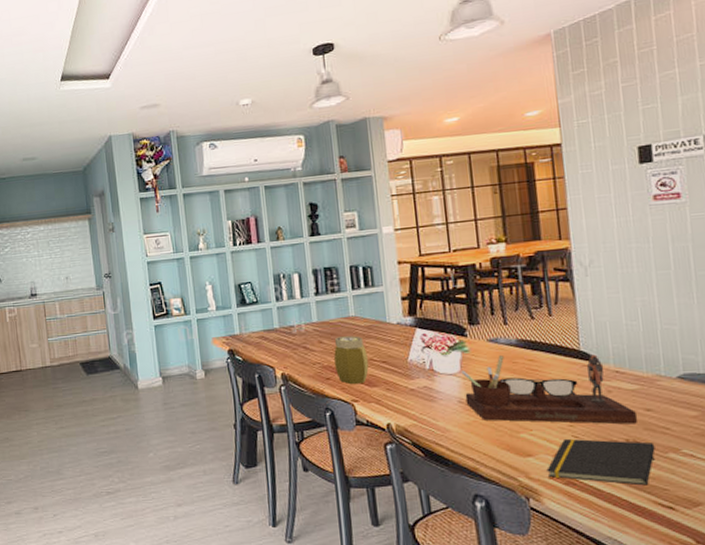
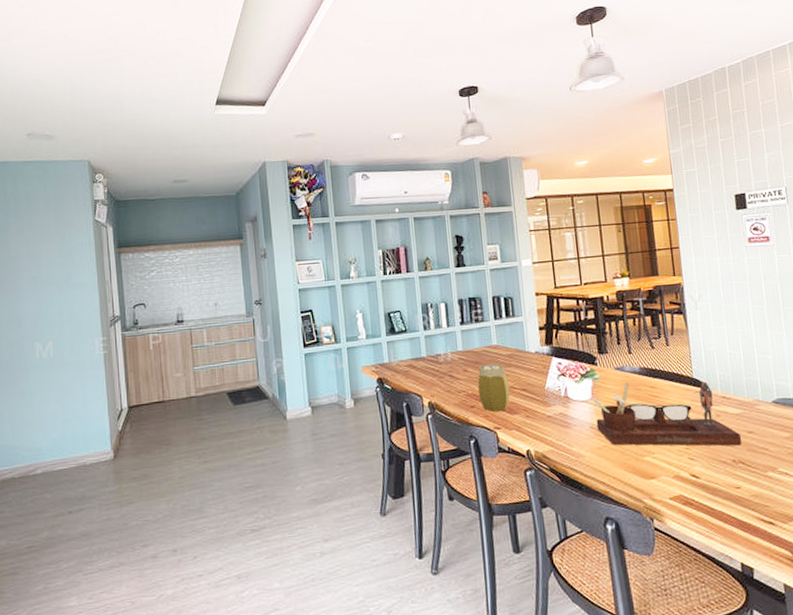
notepad: present [547,438,655,486] -> none [667,460,757,503]

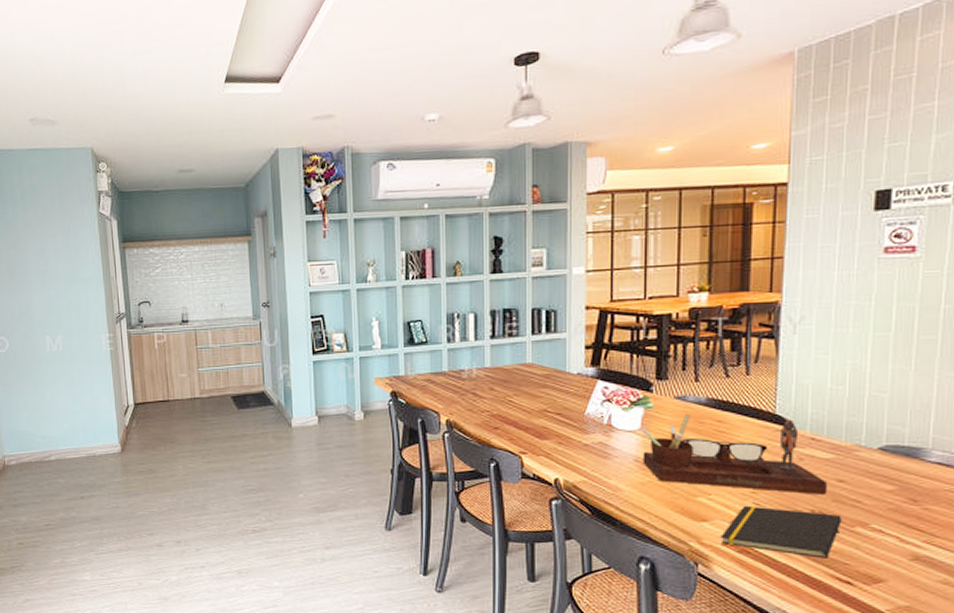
jar: present [478,364,510,413] -> none [505,384,541,436]
notepad: none [667,460,757,503] -> present [721,505,842,559]

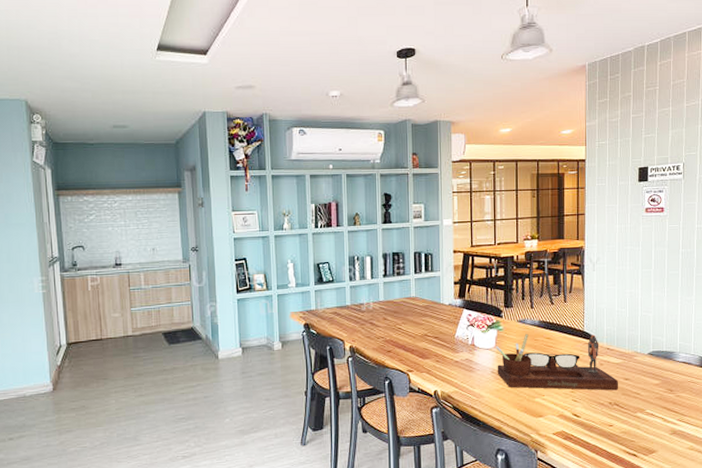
notepad: present [721,505,842,559] -> none [552,402,628,439]

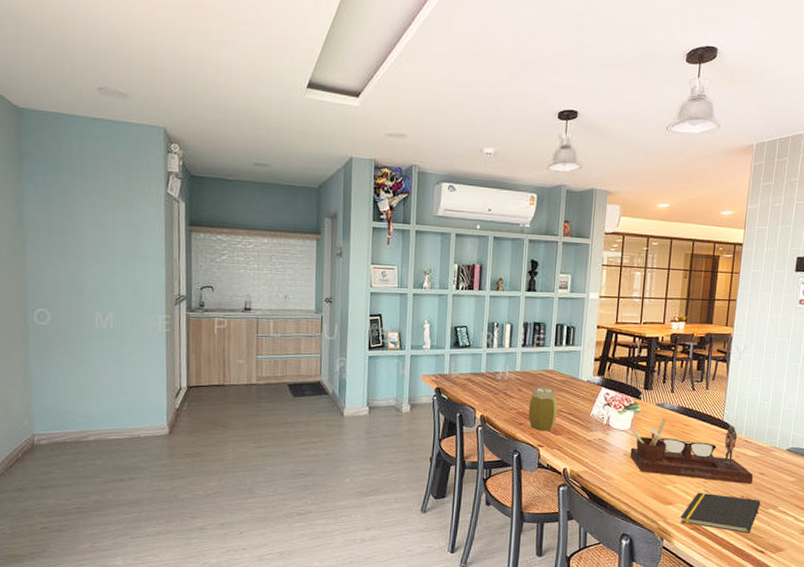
jar: none [396,314,423,357] -> present [528,387,558,432]
notepad: none [552,402,628,439] -> present [680,492,761,534]

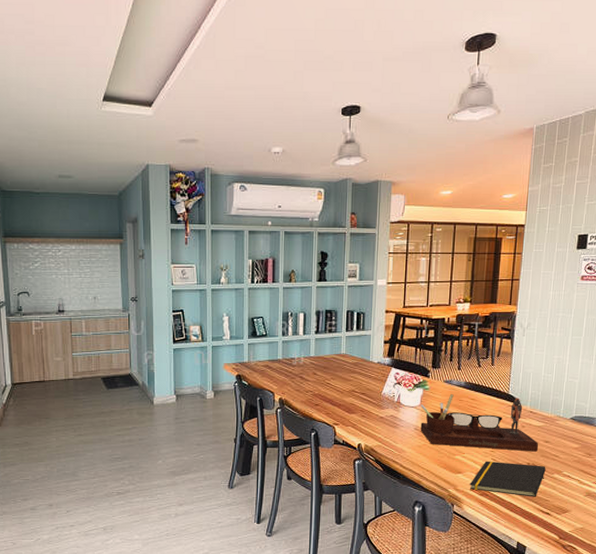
jar: present [528,387,558,432] -> none [324,370,351,411]

